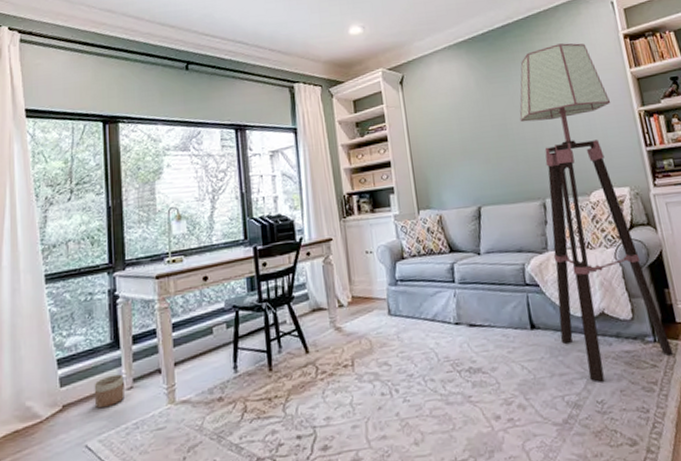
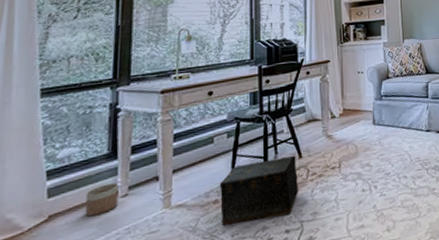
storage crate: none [222,349,309,426] -> present [219,155,299,226]

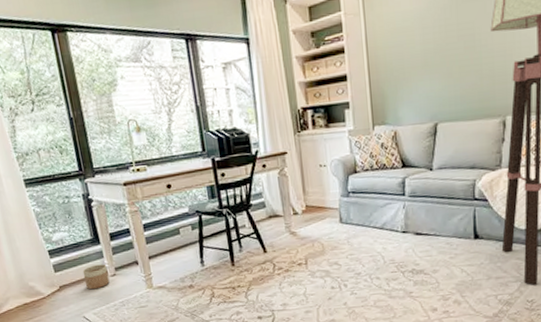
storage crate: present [219,155,299,226] -> none [191,249,268,307]

